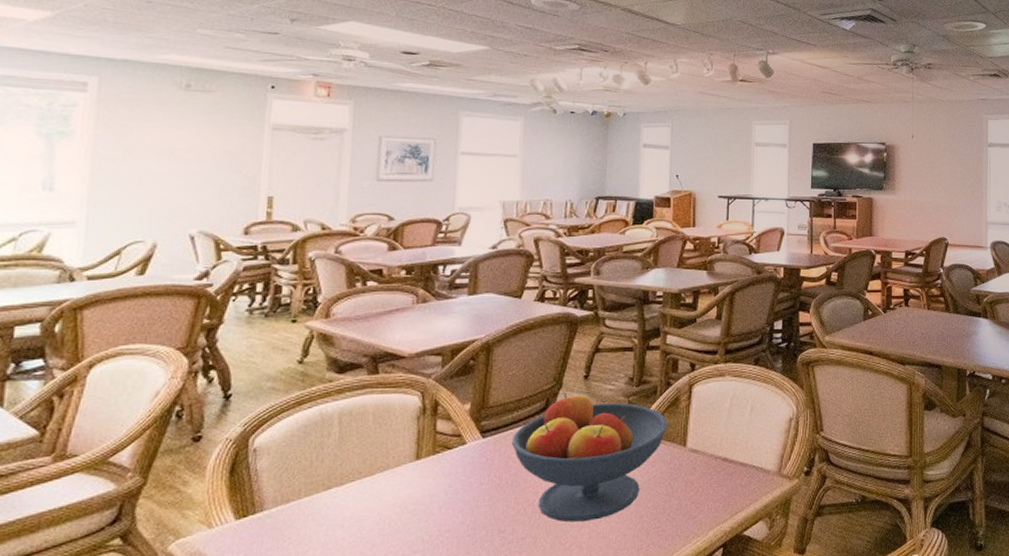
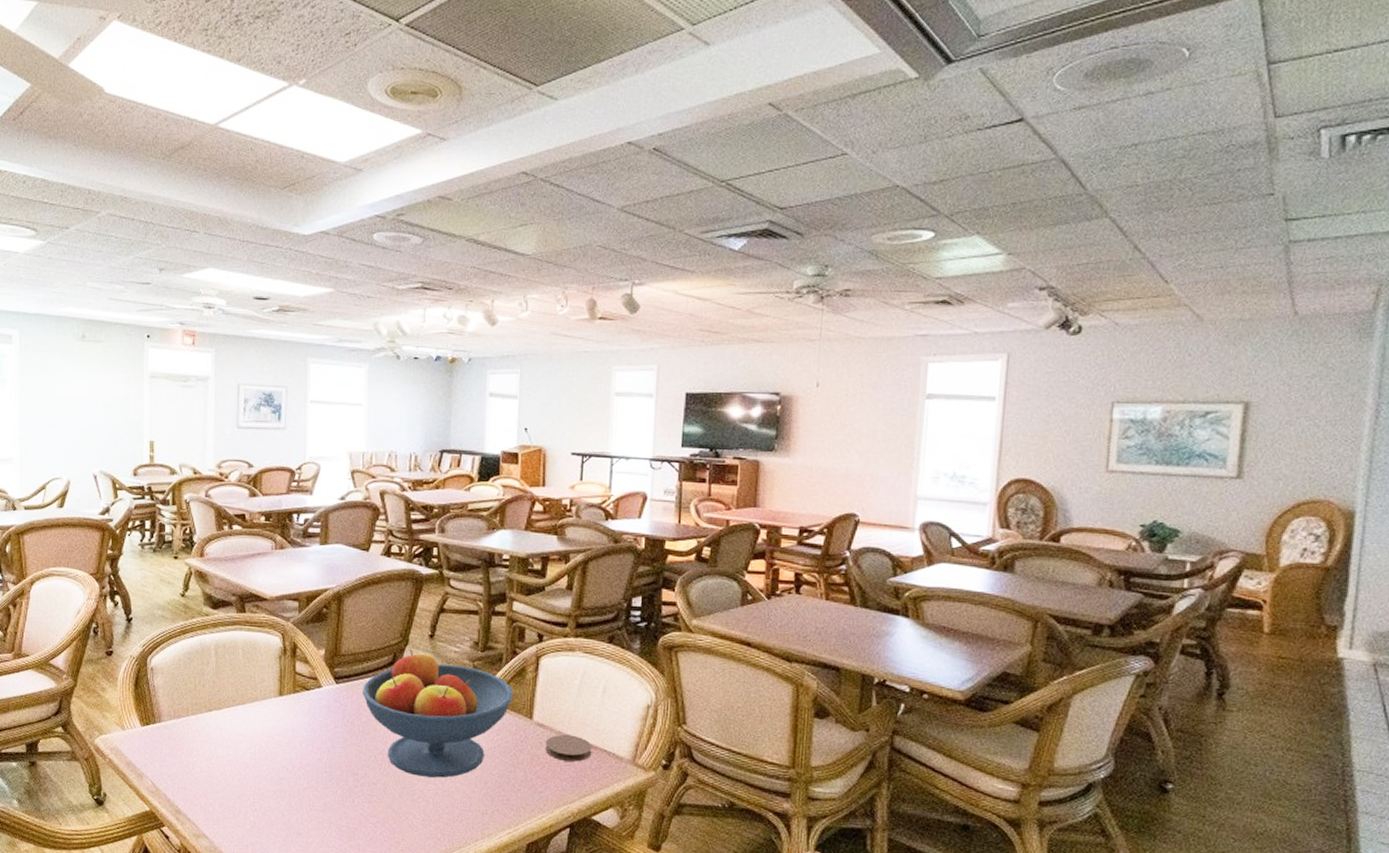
coaster: none [698,456,742,483] -> present [545,734,593,762]

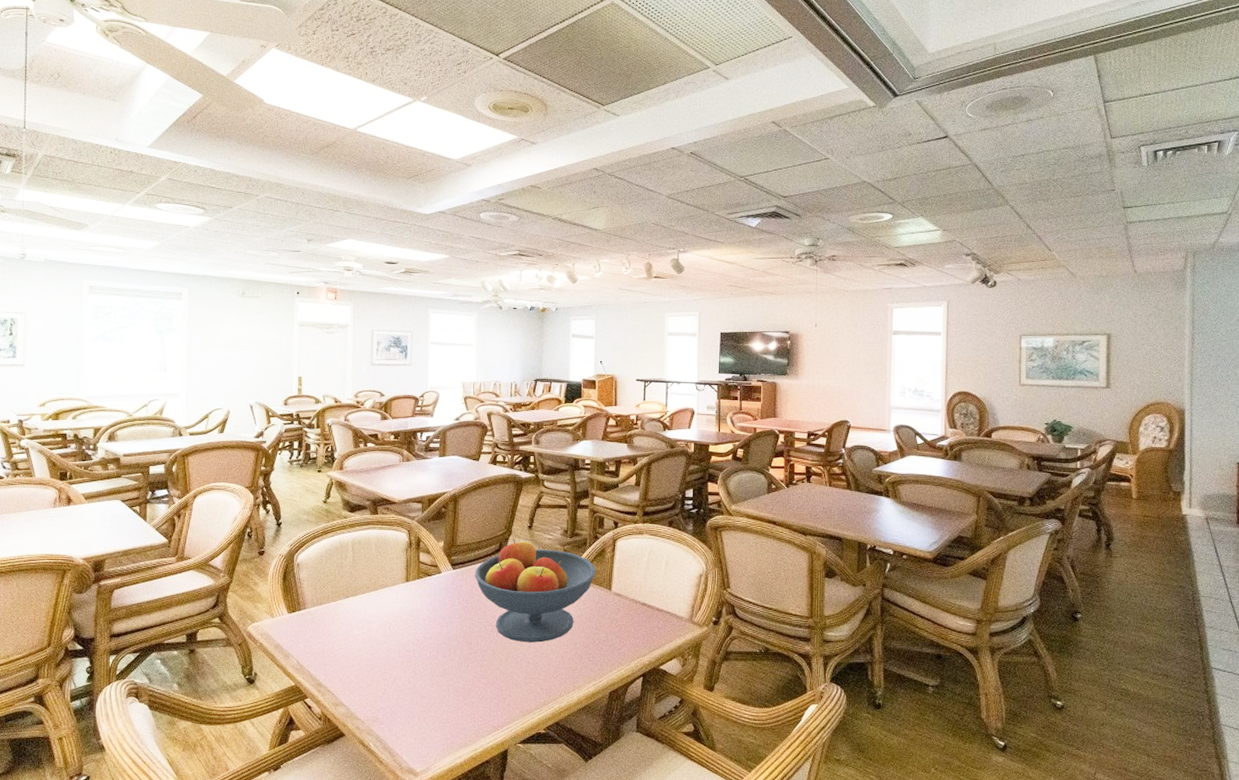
coaster: present [545,734,593,762] -> none [621,601,659,623]

